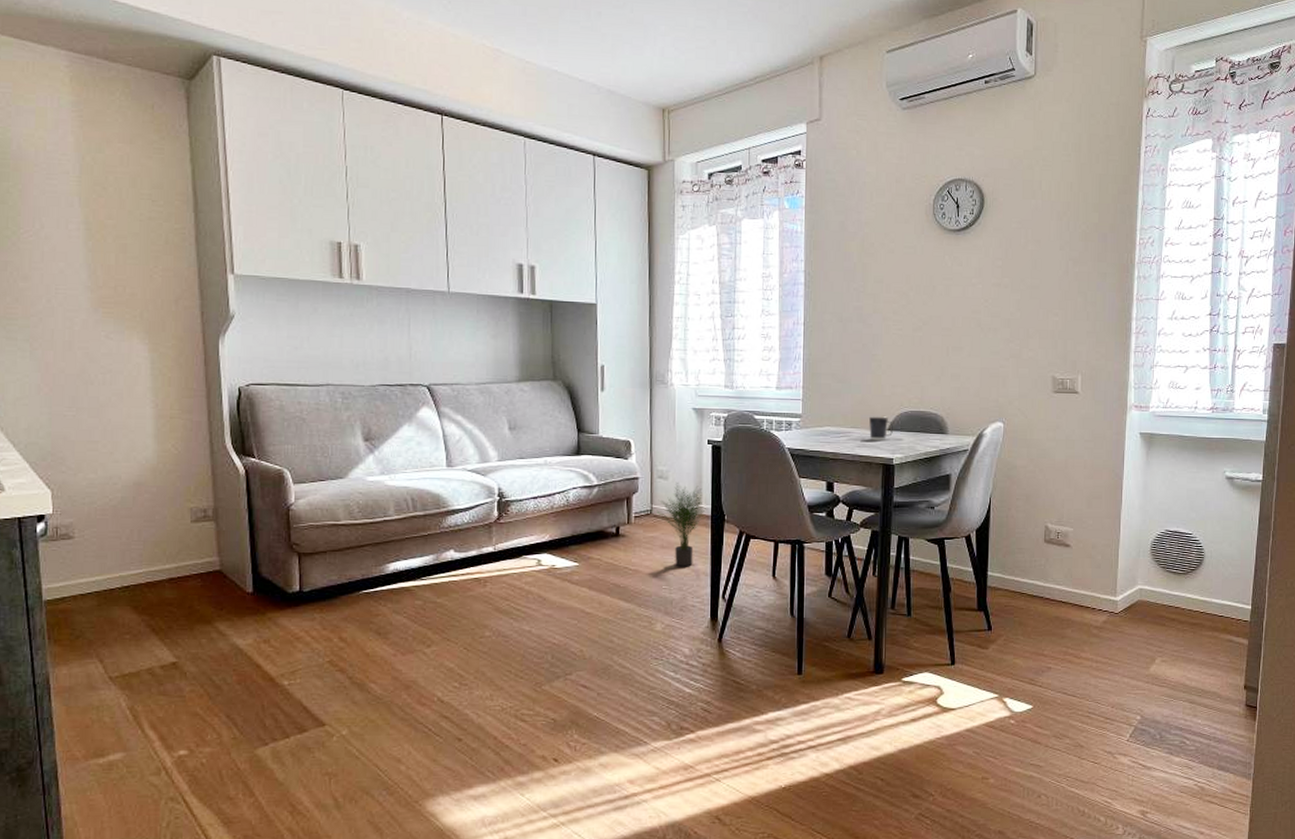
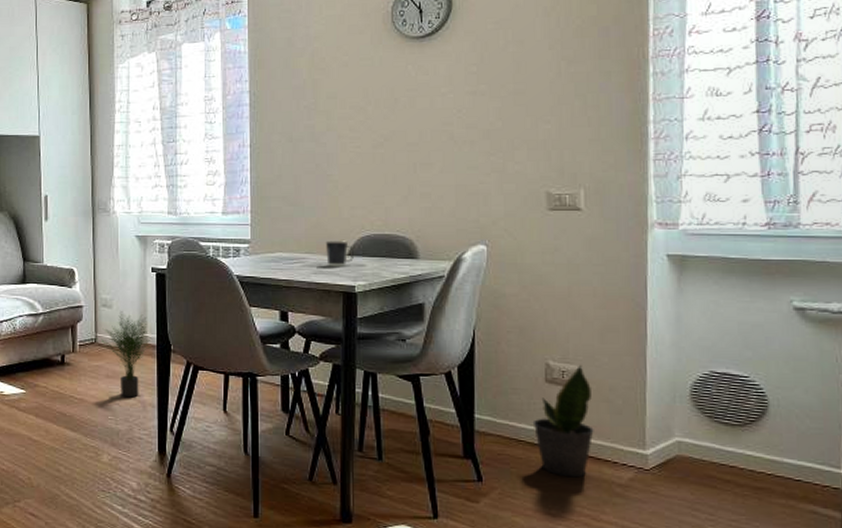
potted plant: none [1033,526,1079,623] -> present [532,364,594,478]

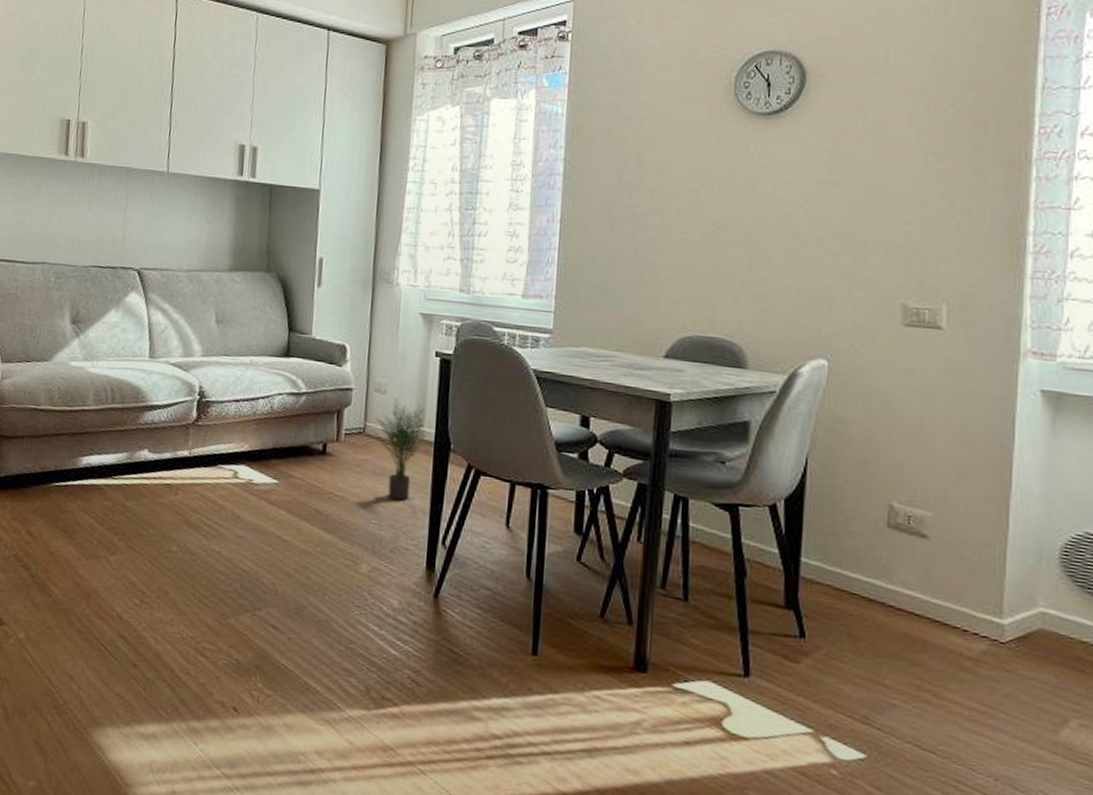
mug: present [326,240,354,267] -> none [639,338,672,370]
potted plant: present [532,364,594,478] -> none [869,509,942,644]

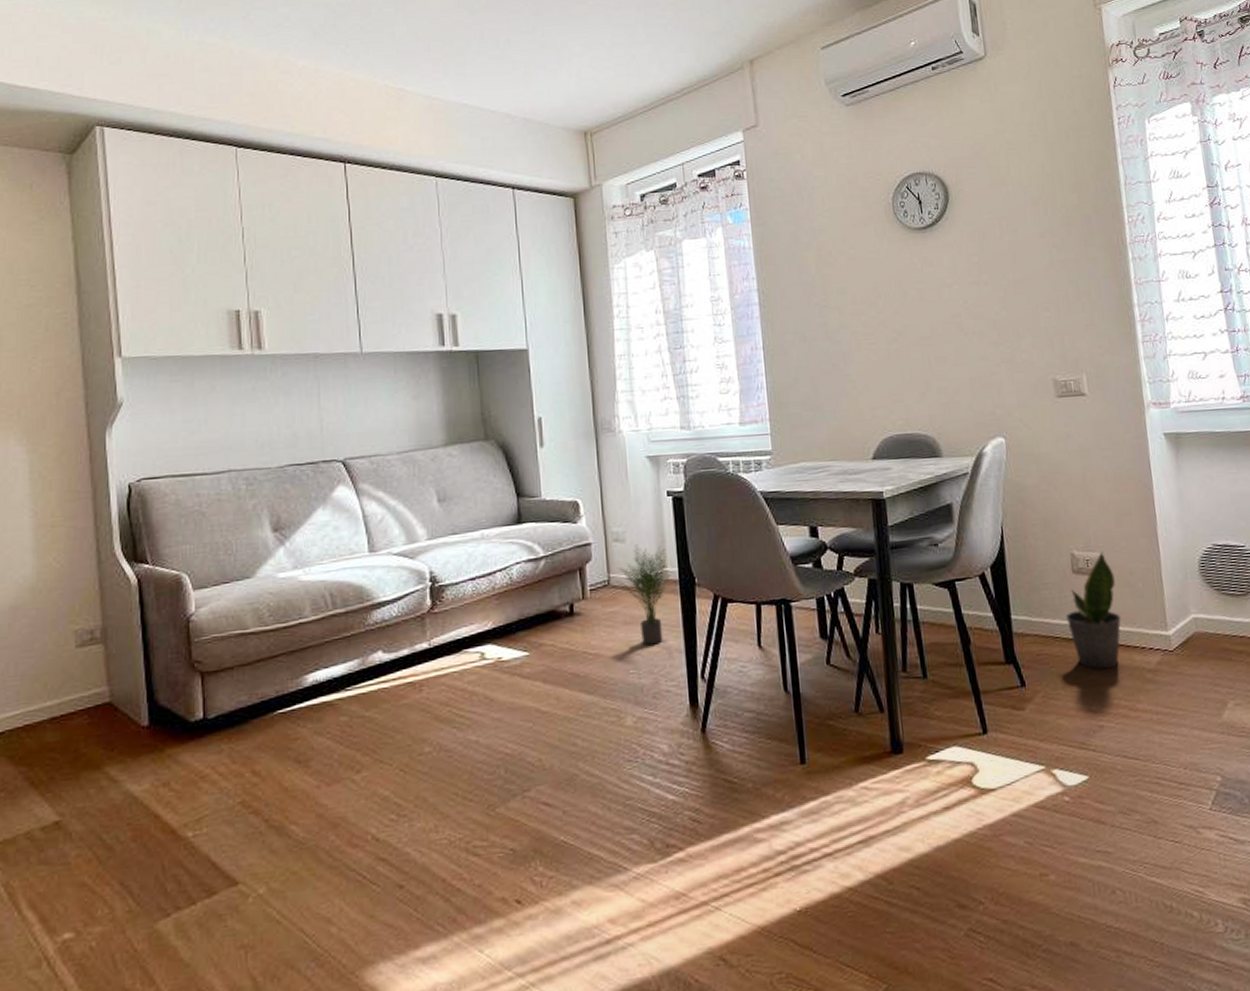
potted plant: none [869,509,942,644] -> present [1065,551,1121,669]

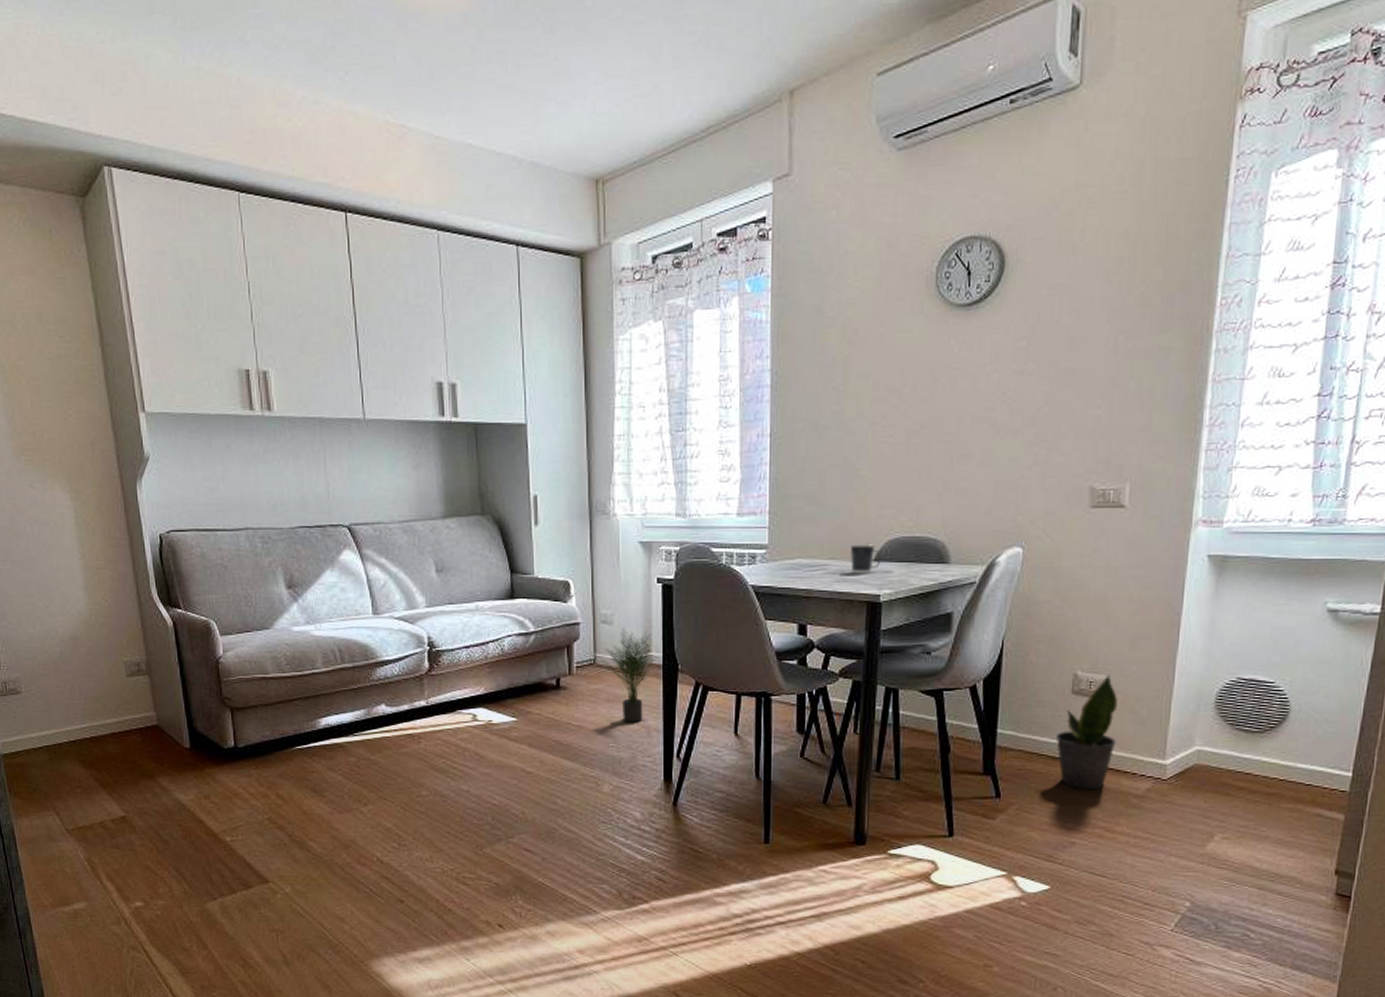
mug: none [850,444,879,473] -> present [850,544,880,573]

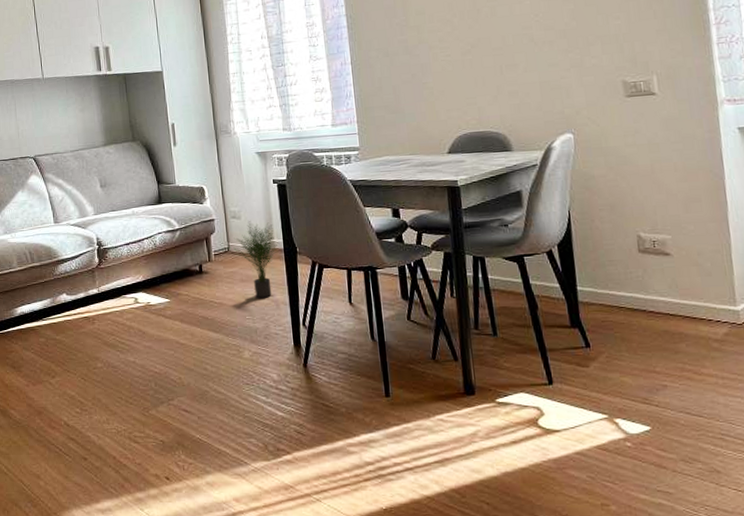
mug: present [850,544,880,573] -> none [427,140,454,165]
potted plant: present [1055,674,1118,790] -> none [630,233,688,337]

